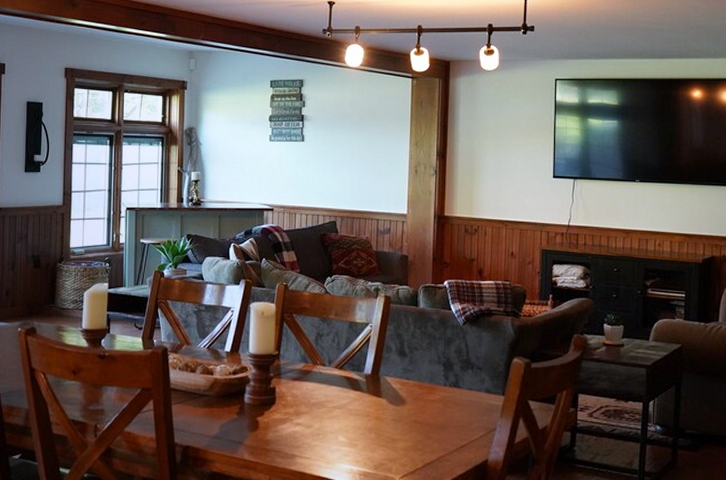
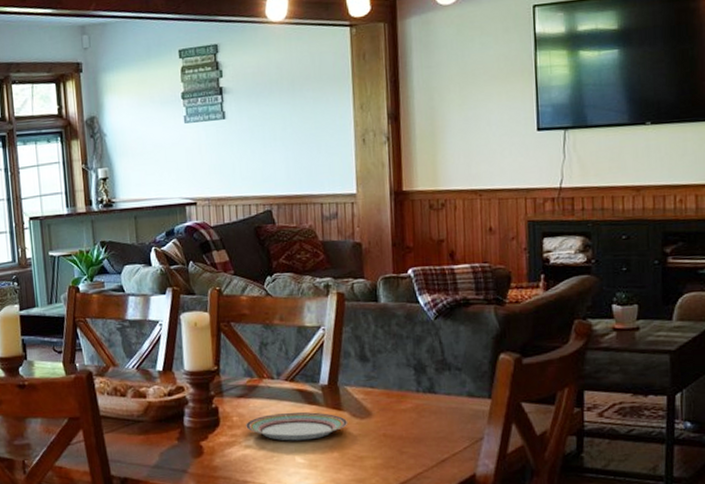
plate: none [298,396,386,422] -> present [246,412,348,441]

